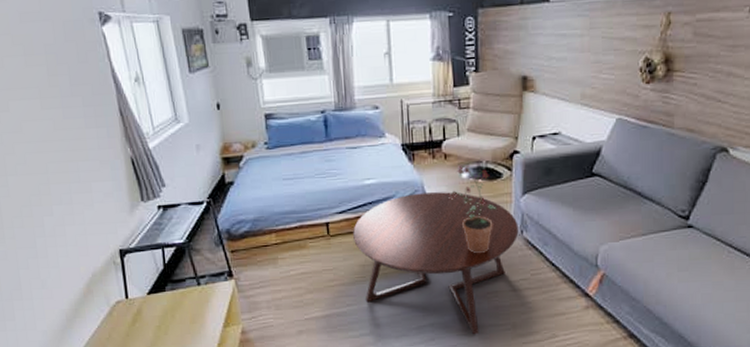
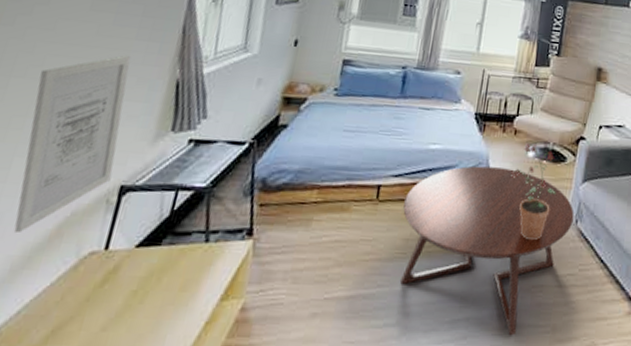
wall art: none [27,143,110,294] -> present [13,55,131,234]

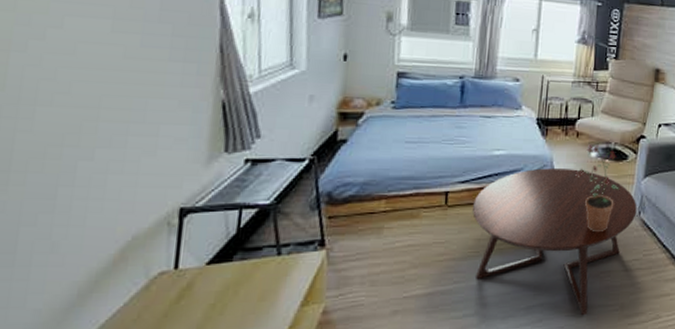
wall art: present [13,55,131,234] -> none [68,77,169,261]

